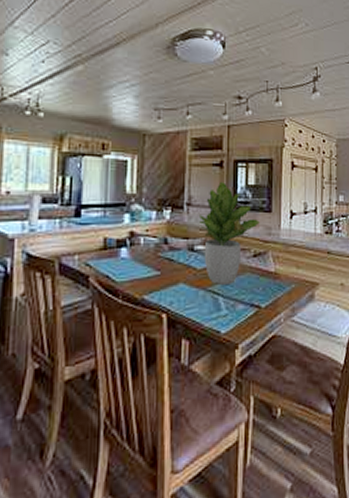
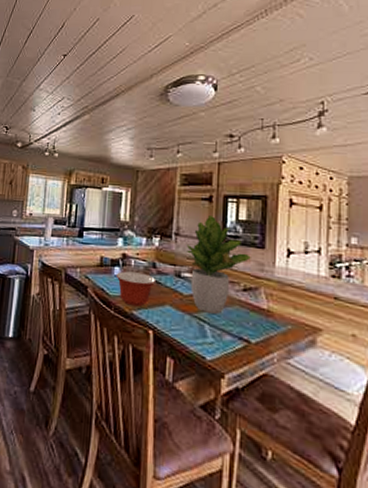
mixing bowl: none [123,251,169,290] -> present [116,271,157,307]

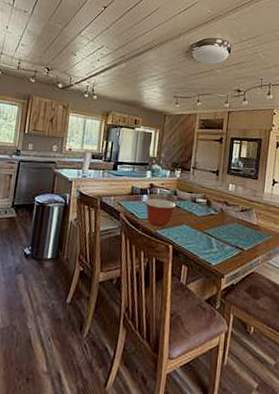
potted plant: present [187,216,252,314] -> none [201,153,249,230]

